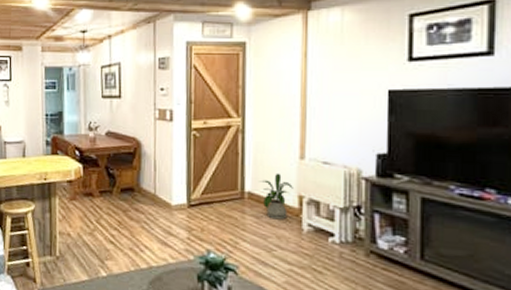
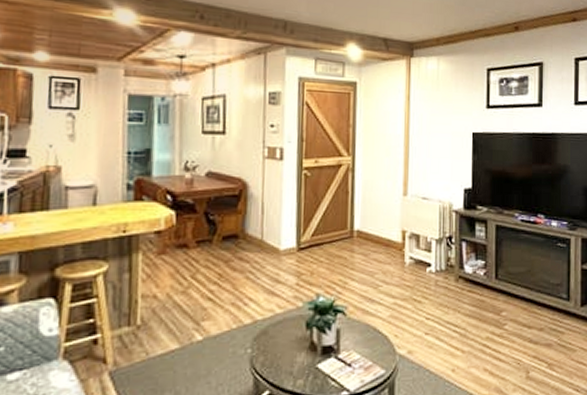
house plant: present [259,173,293,220] -> none [367,210,397,256]

